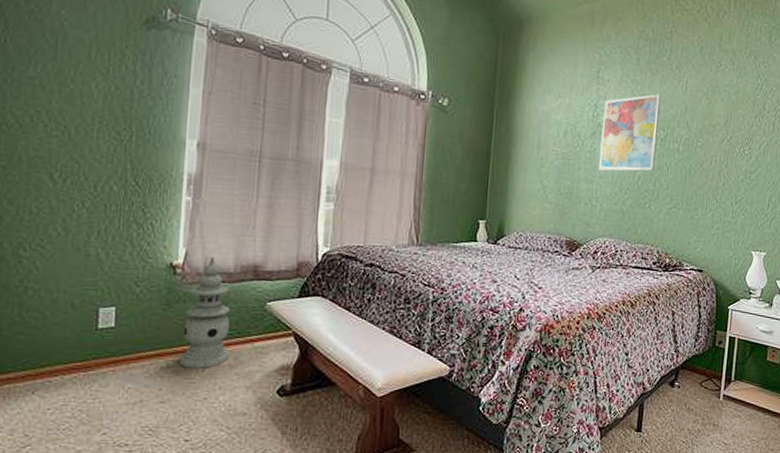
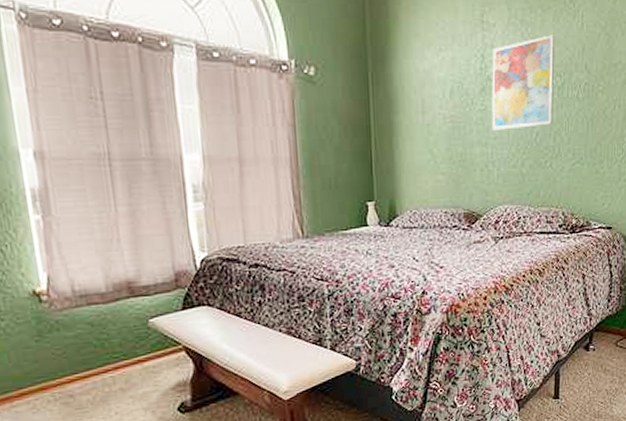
lantern: present [179,257,230,368] -> none [62,279,120,398]

